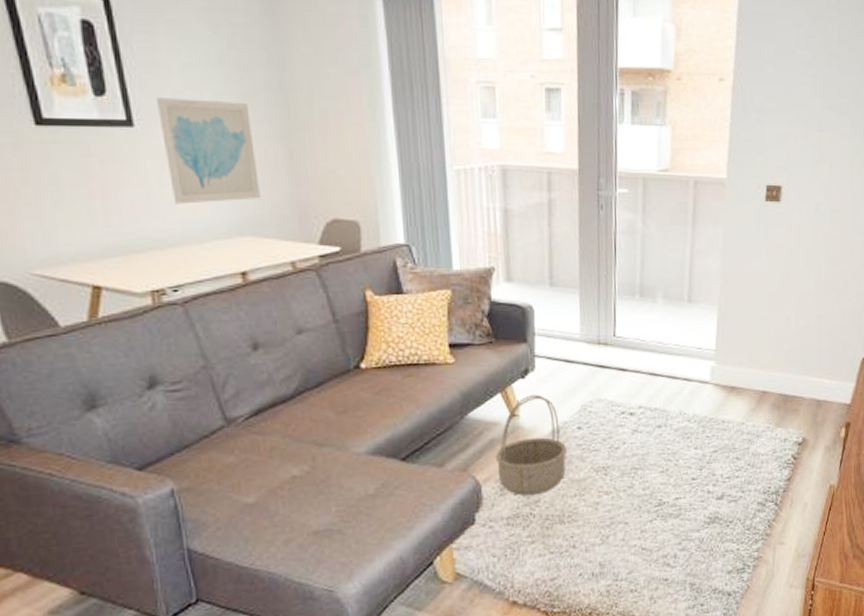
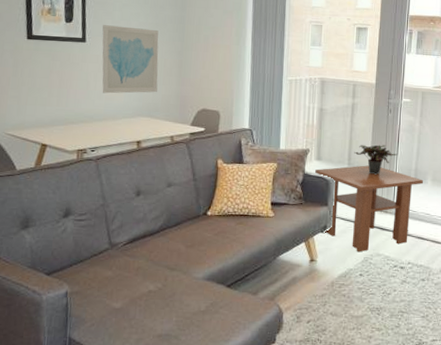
basket: present [495,394,567,496] -> none [296,245,350,325]
coffee table: none [506,284,653,400] -> present [315,165,424,252]
potted plant: none [557,255,615,296] -> present [354,144,397,175]

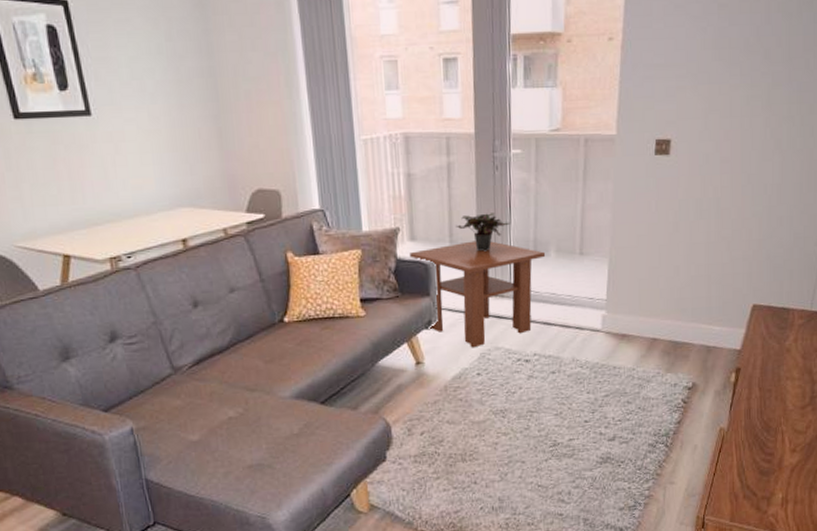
wall art: present [102,25,159,94] -> none [109,88,196,182]

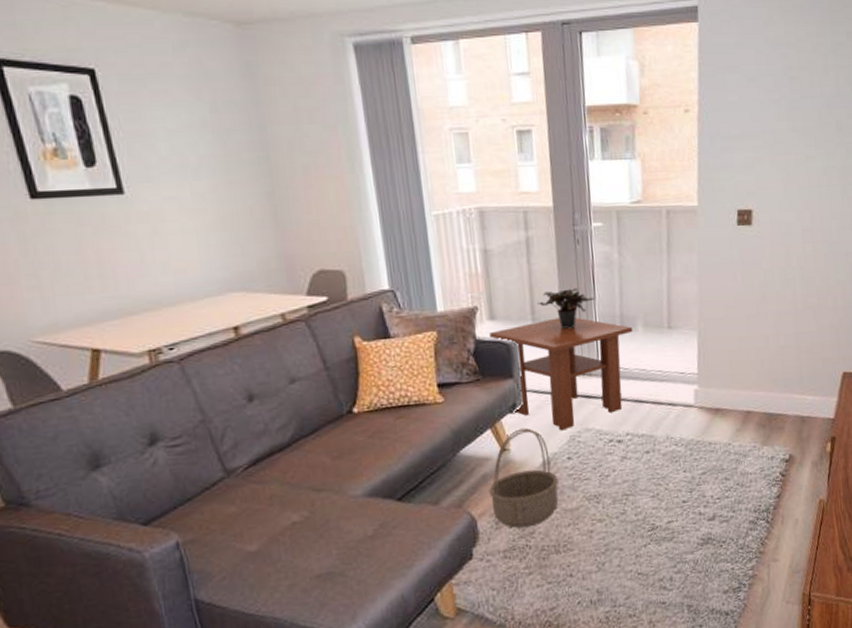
basket: none [403,343,467,436] -> present [488,428,559,528]

